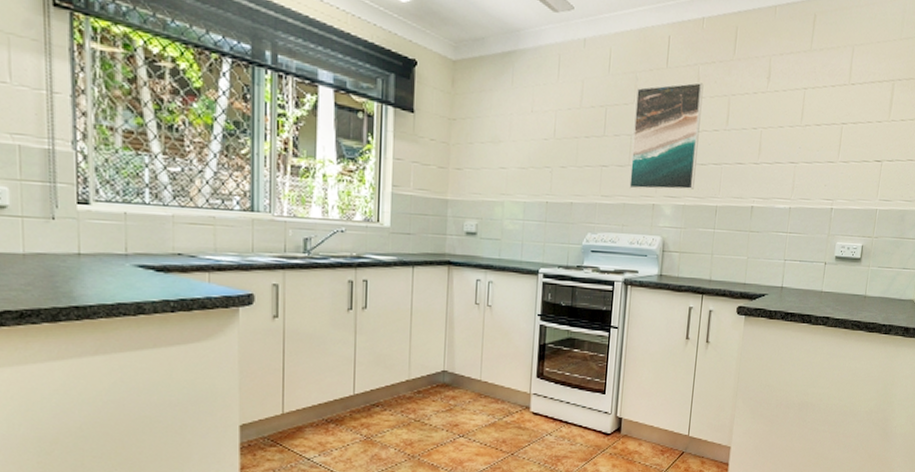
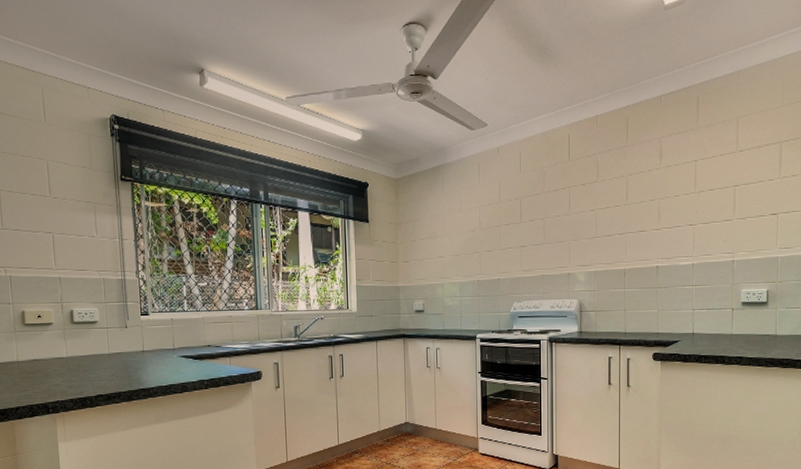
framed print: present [629,82,704,190] -> none [546,169,603,262]

